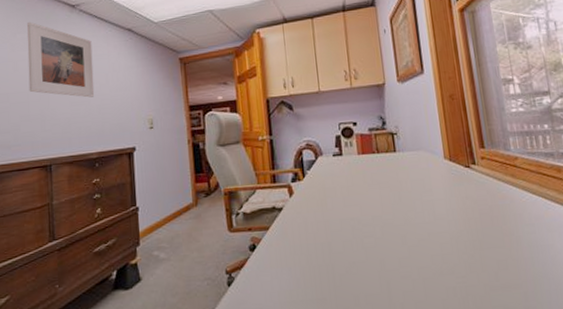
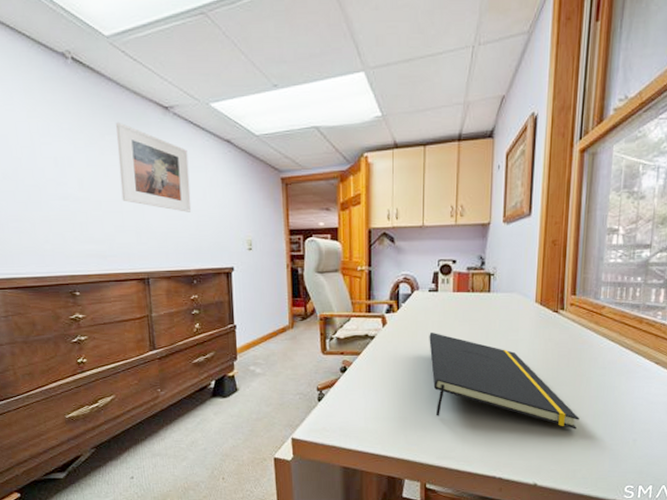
notepad: none [339,199,518,299] -> present [429,333,580,429]

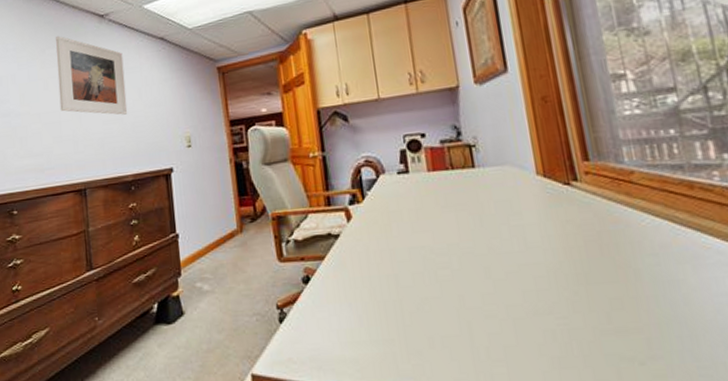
notepad: present [429,333,580,429] -> none [406,224,638,347]

